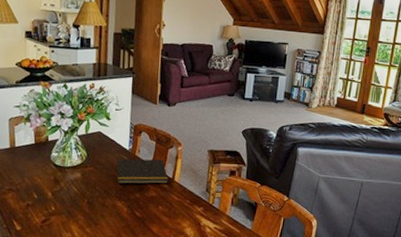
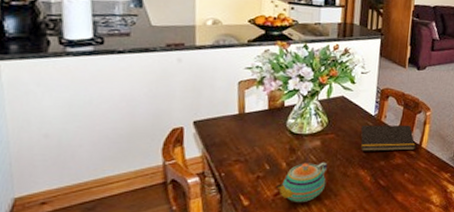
teapot: none [43,193,88,229] -> present [276,162,328,202]

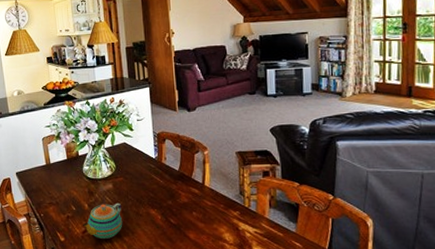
notepad: present [360,124,416,151] -> none [144,165,199,192]

